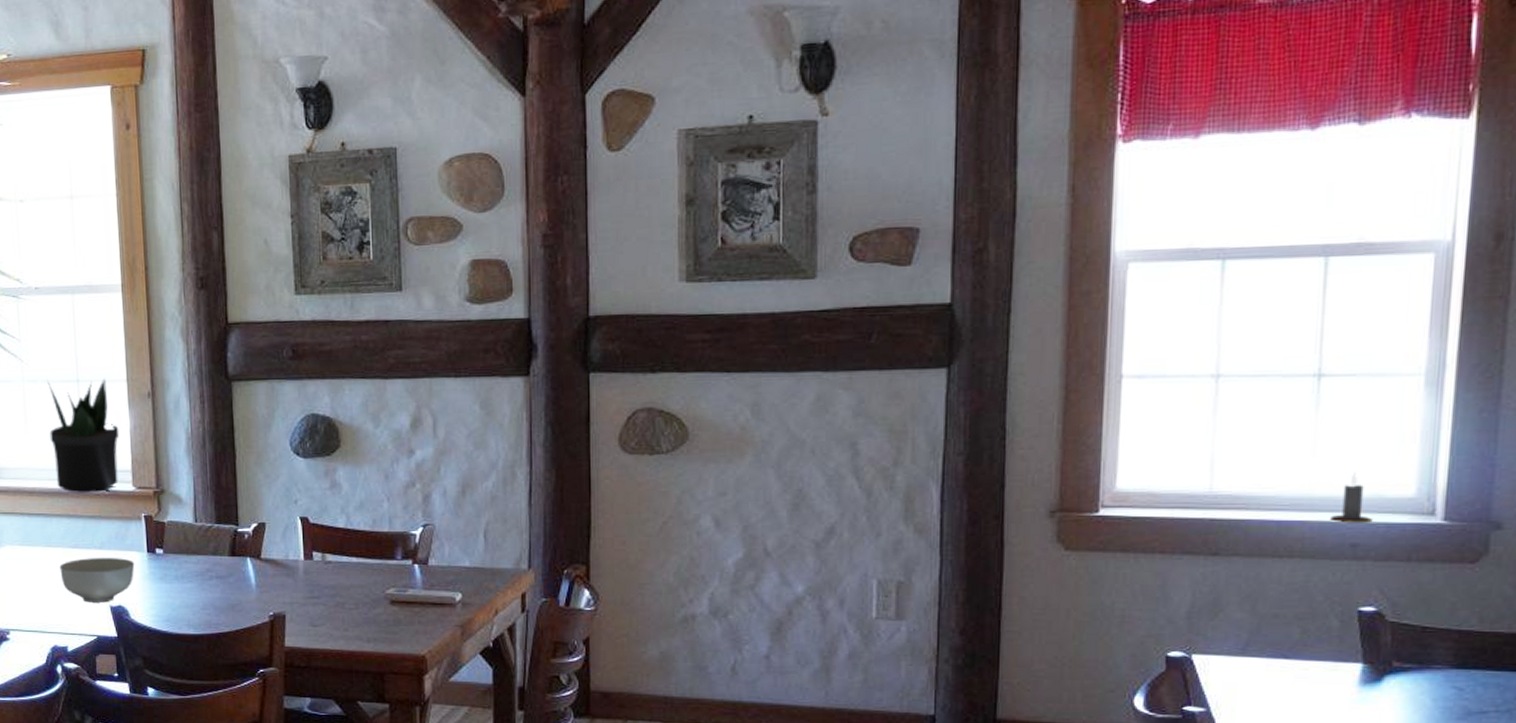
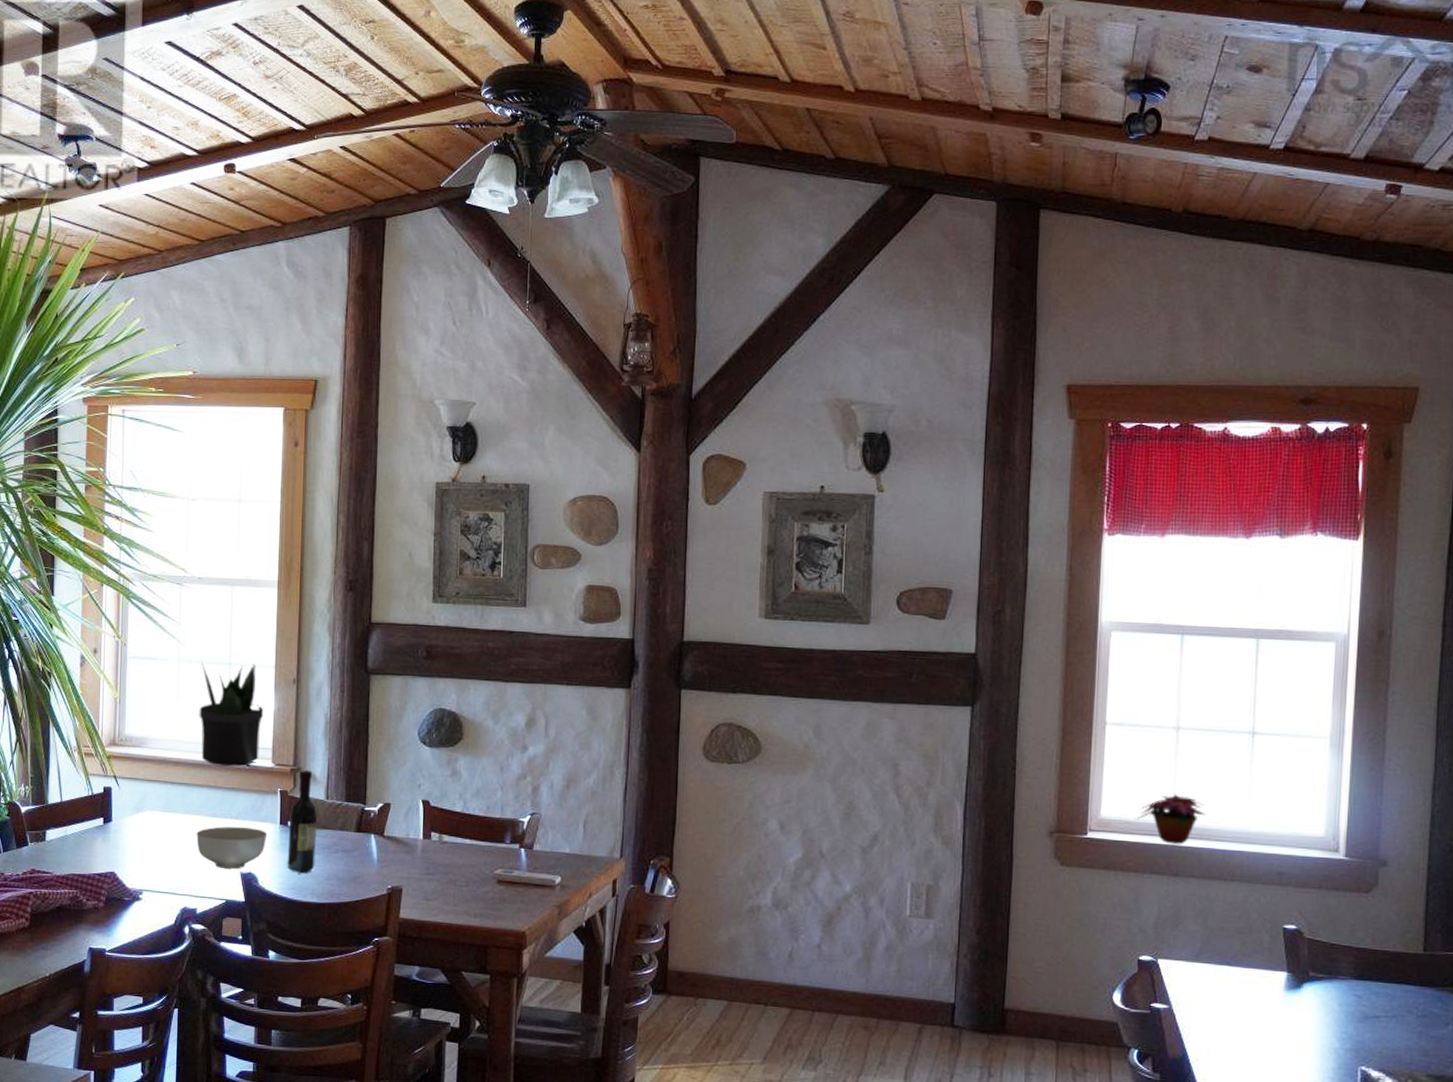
wine bottle: none [157,492,189,603] -> present [287,770,318,873]
flower arrangement: none [1161,456,1256,518] -> present [1135,794,1207,845]
candle: present [1331,472,1373,523] -> none [1262,813,1294,856]

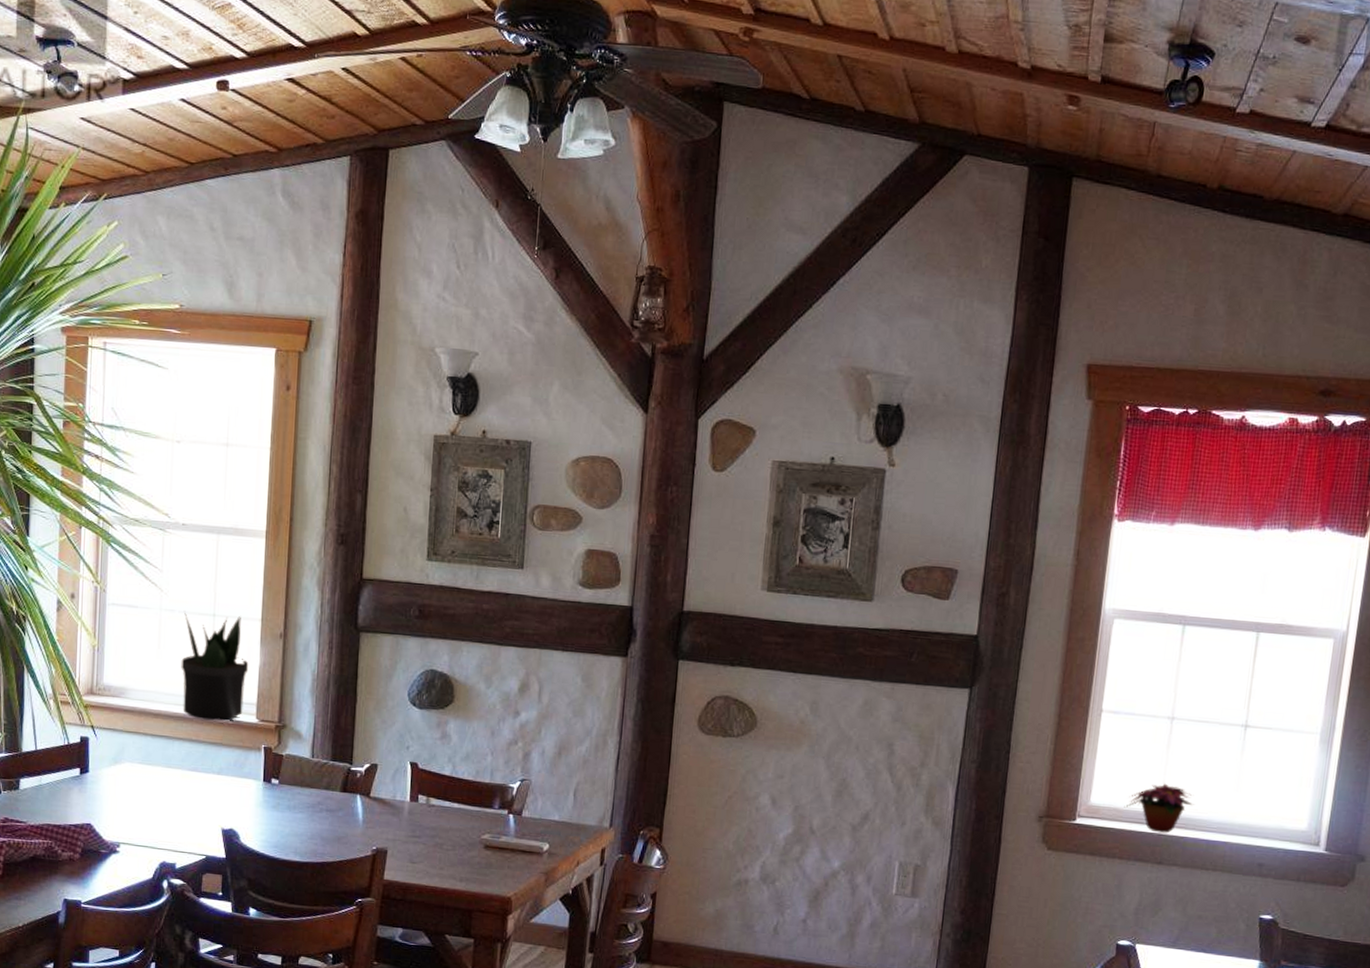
bowl: present [196,826,267,869] -> none [176,781,250,825]
wine bottle: present [287,770,318,873] -> none [270,727,302,831]

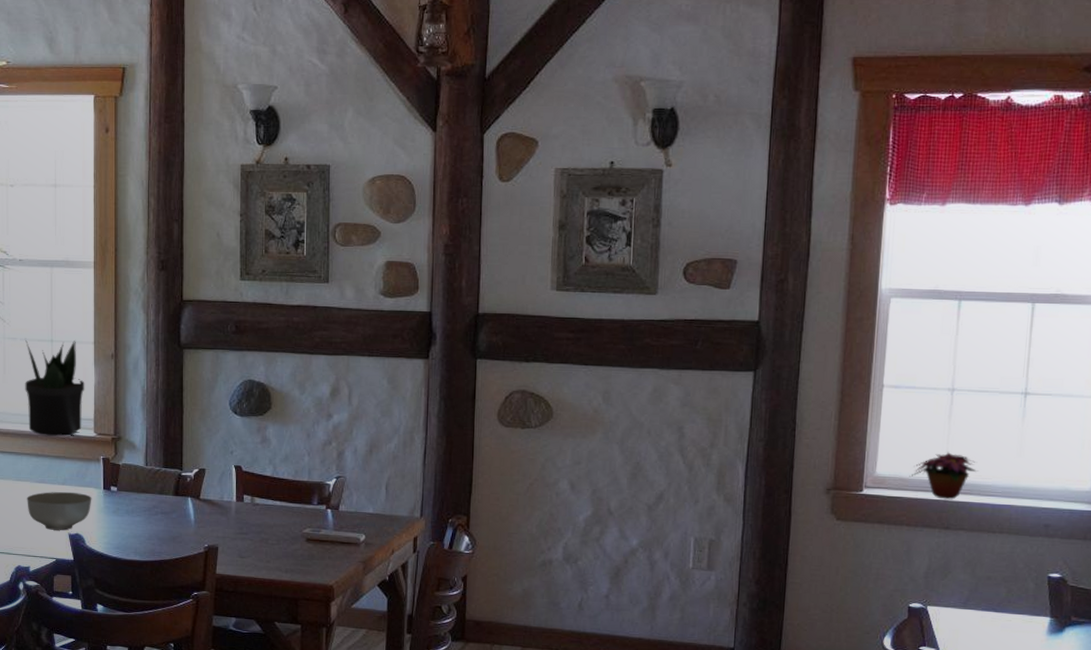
bowl: none [176,781,250,825] -> present [27,491,92,531]

